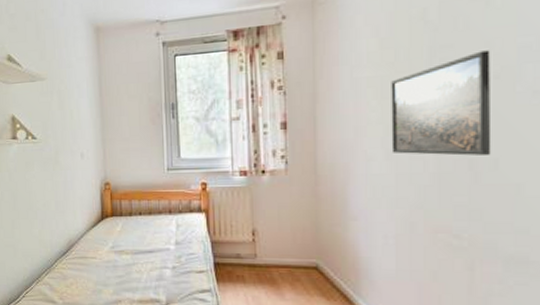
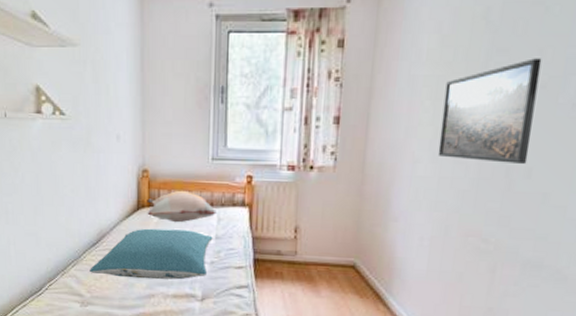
pillow: none [61,237,173,286] -> present [90,228,213,280]
decorative pillow: none [110,200,175,231] -> present [147,190,216,223]

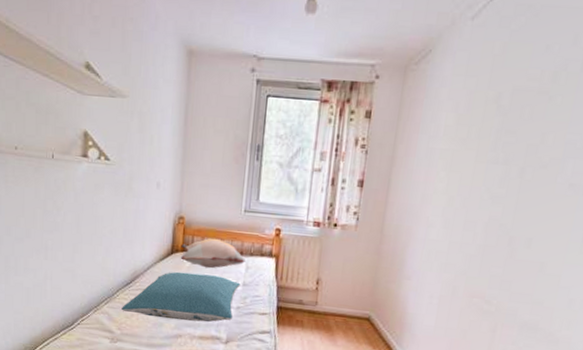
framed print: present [438,58,542,164] -> none [449,141,545,235]

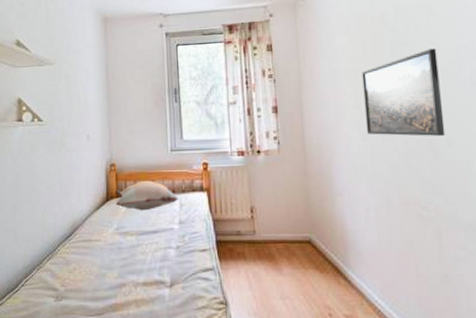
pillow: present [122,271,240,322] -> none [64,217,177,268]
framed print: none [449,141,545,235] -> present [362,48,446,136]

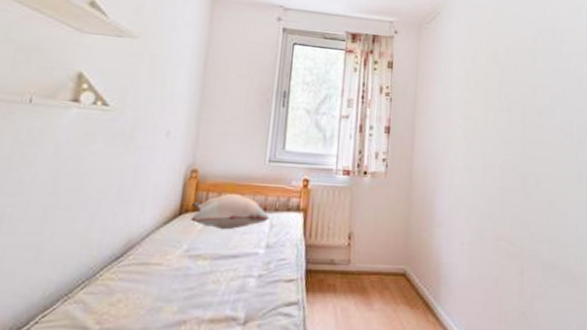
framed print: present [362,48,446,136] -> none [470,92,536,175]

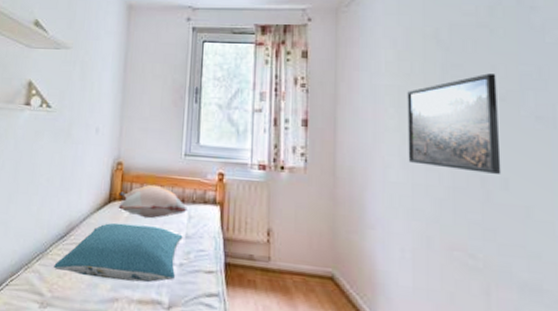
pillow: none [104,237,263,301] -> present [54,222,183,283]
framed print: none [470,92,536,175] -> present [407,73,502,174]

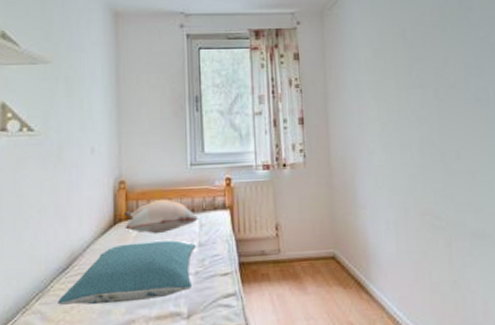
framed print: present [407,73,502,174] -> none [383,65,455,149]

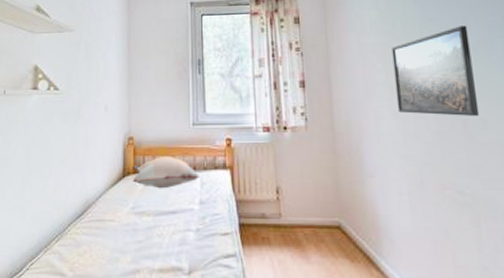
pillow: present [58,240,196,305] -> none [74,196,197,252]
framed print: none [383,65,455,149] -> present [392,25,480,116]

